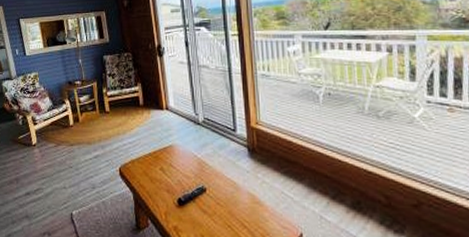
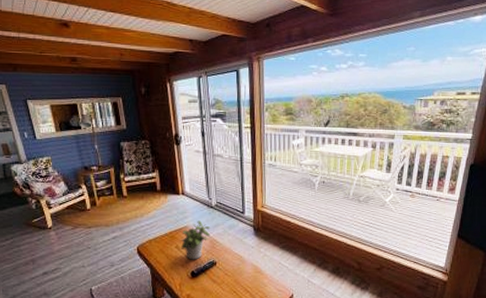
potted plant: none [165,139,199,185] -> present [180,220,211,260]

